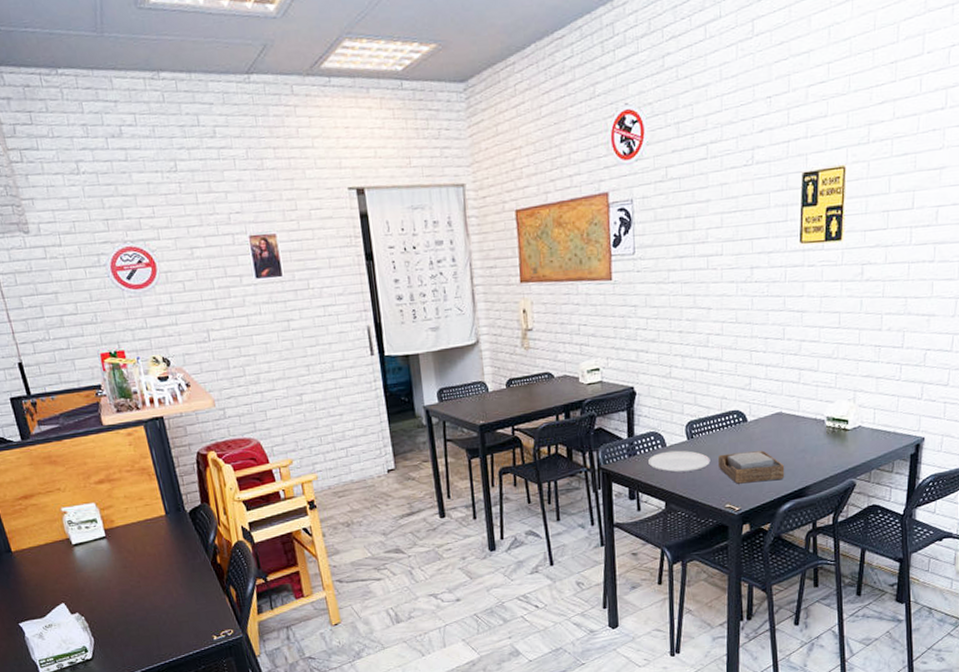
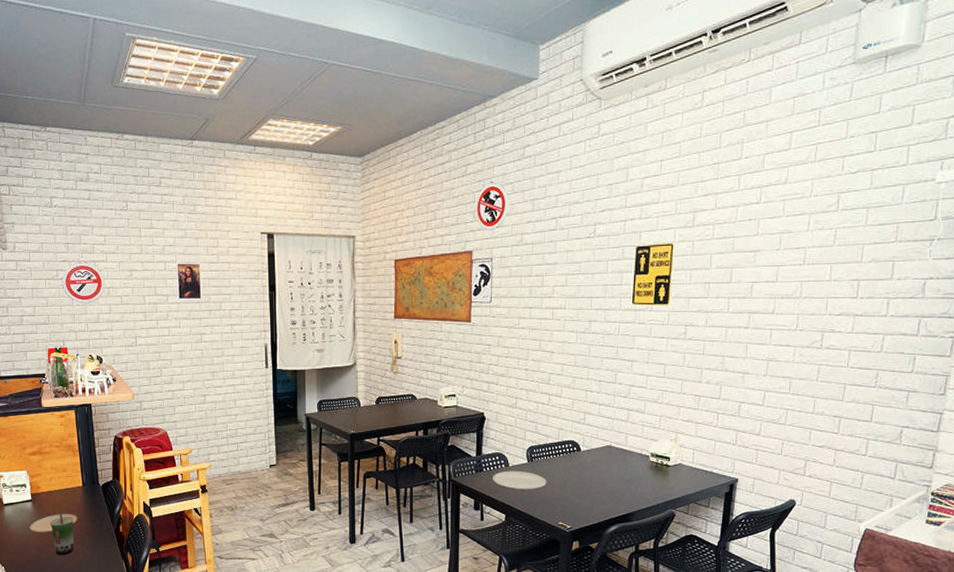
plate: none [108,548,165,574] -> present [29,514,78,533]
beverage cup: none [132,549,166,598] -> present [50,514,74,556]
napkin holder: present [718,450,785,484] -> none [554,477,612,505]

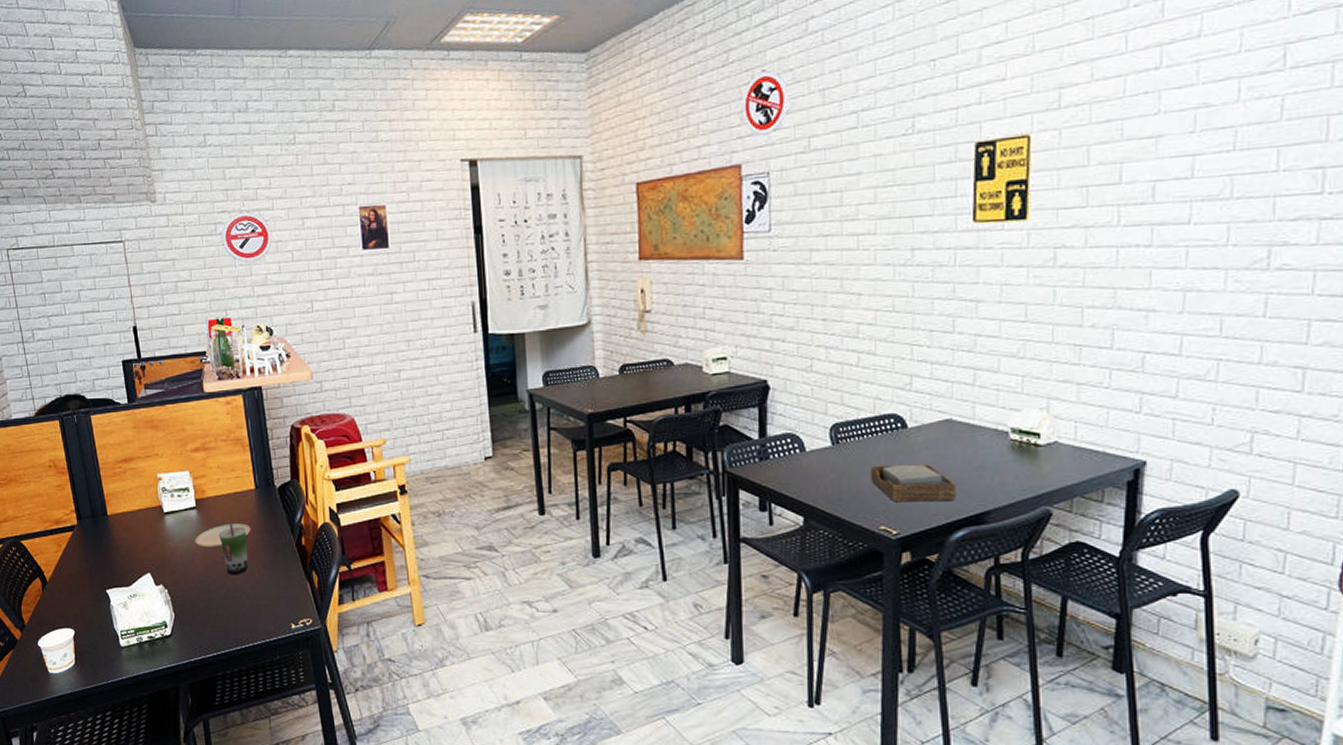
plate: present [493,470,547,490] -> none [783,457,861,483]
napkin holder: none [554,477,612,505] -> present [871,464,957,502]

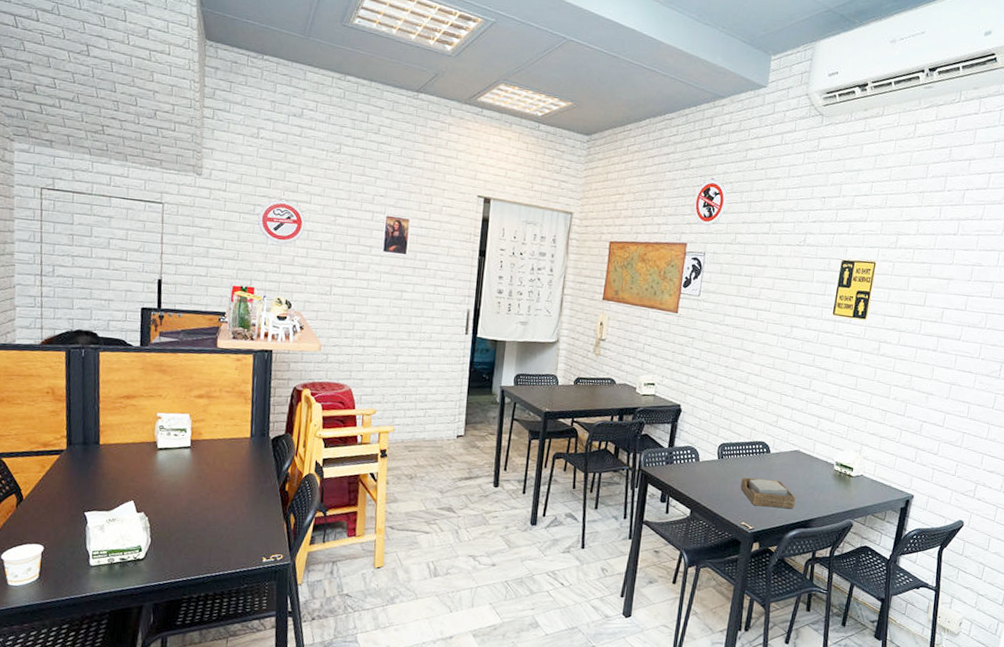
plate: present [195,523,251,548] -> none [183,464,240,484]
beverage cup: present [219,523,249,575] -> none [208,465,236,511]

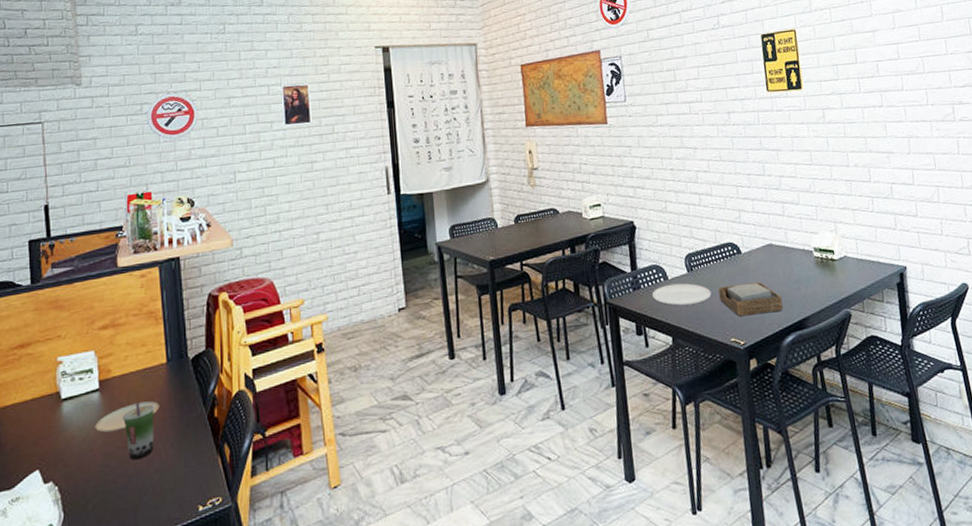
plate: none [183,464,240,484] -> present [95,401,159,433]
beverage cup: none [208,465,236,511] -> present [123,402,155,461]
plate: none [682,465,735,487] -> present [652,283,712,306]

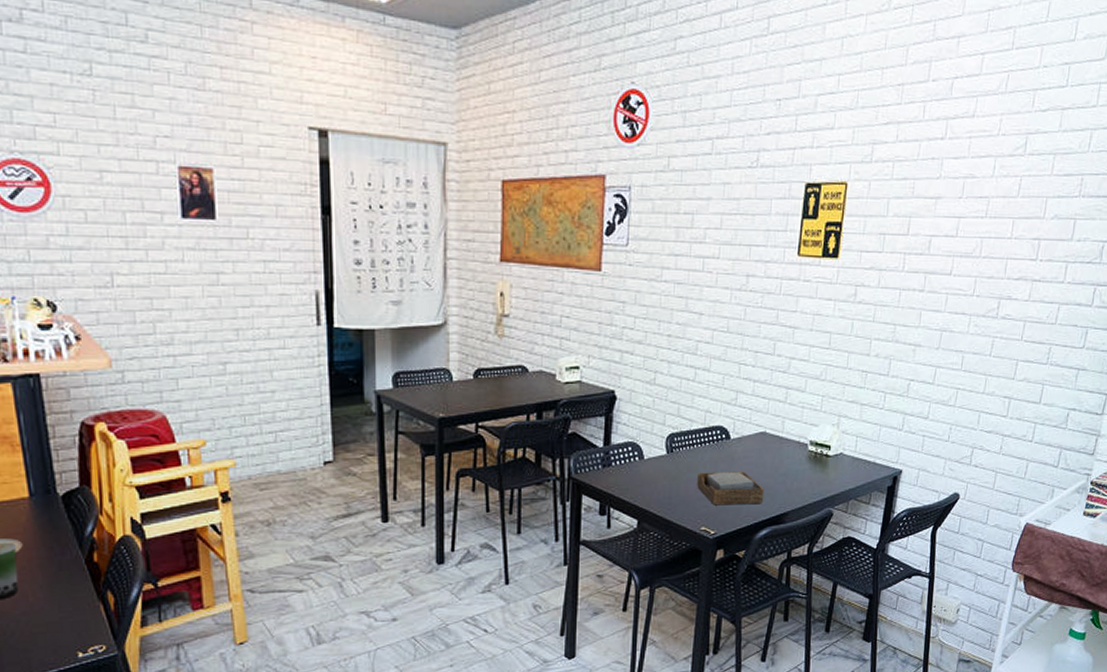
plate: present [652,283,712,306] -> none [623,464,689,489]

